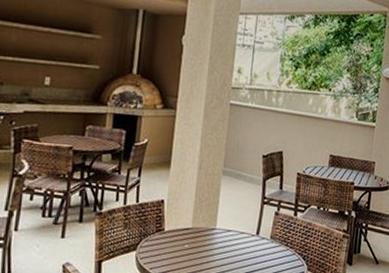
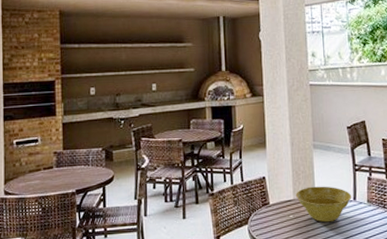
planter bowl: none [195,216,255,256] -> present [296,186,352,223]

